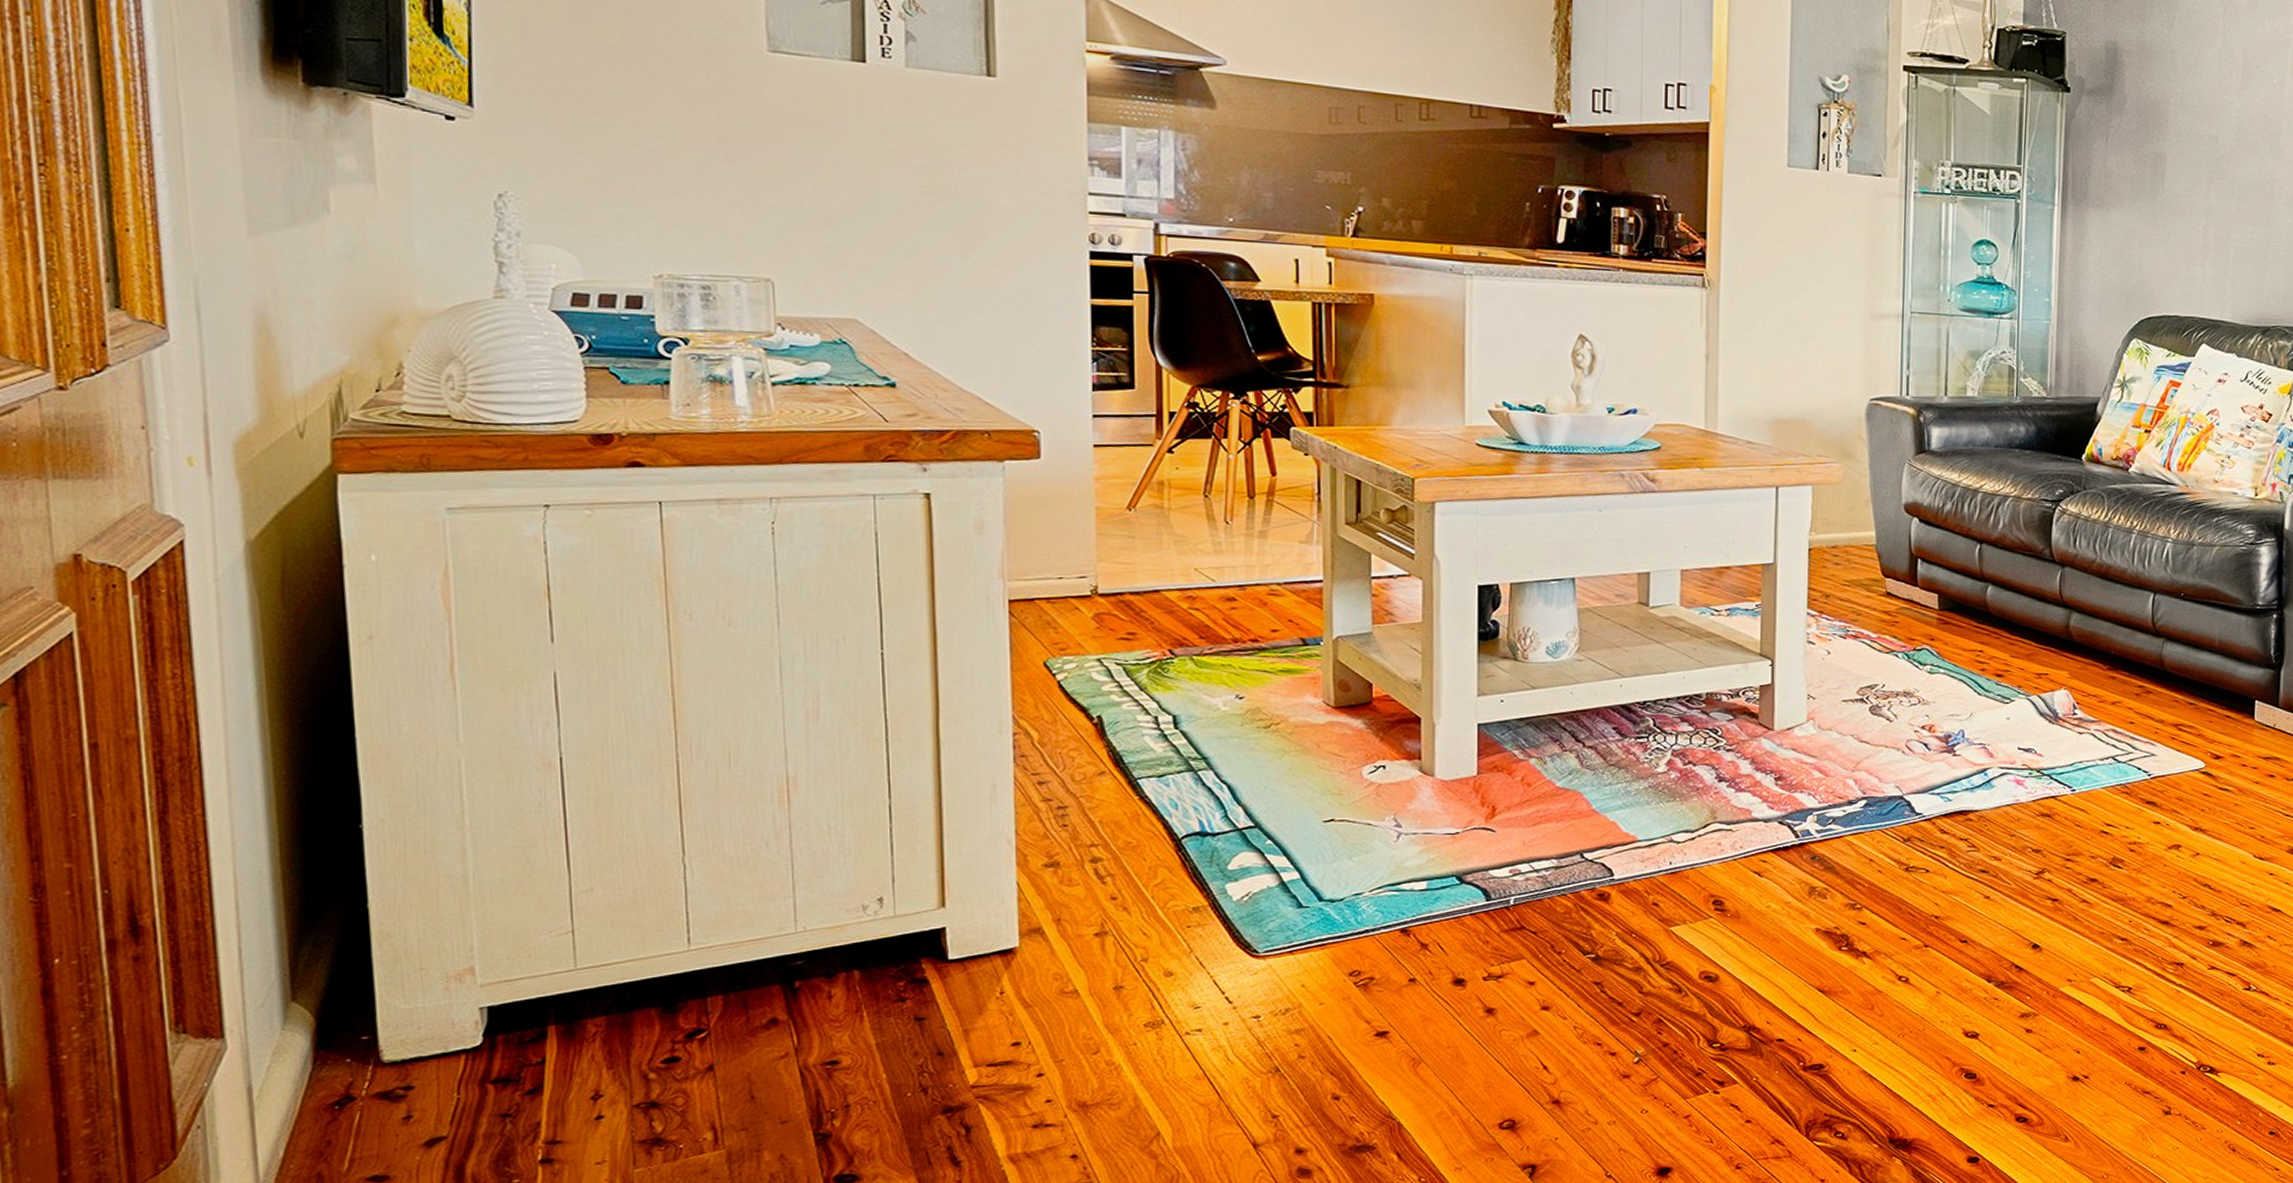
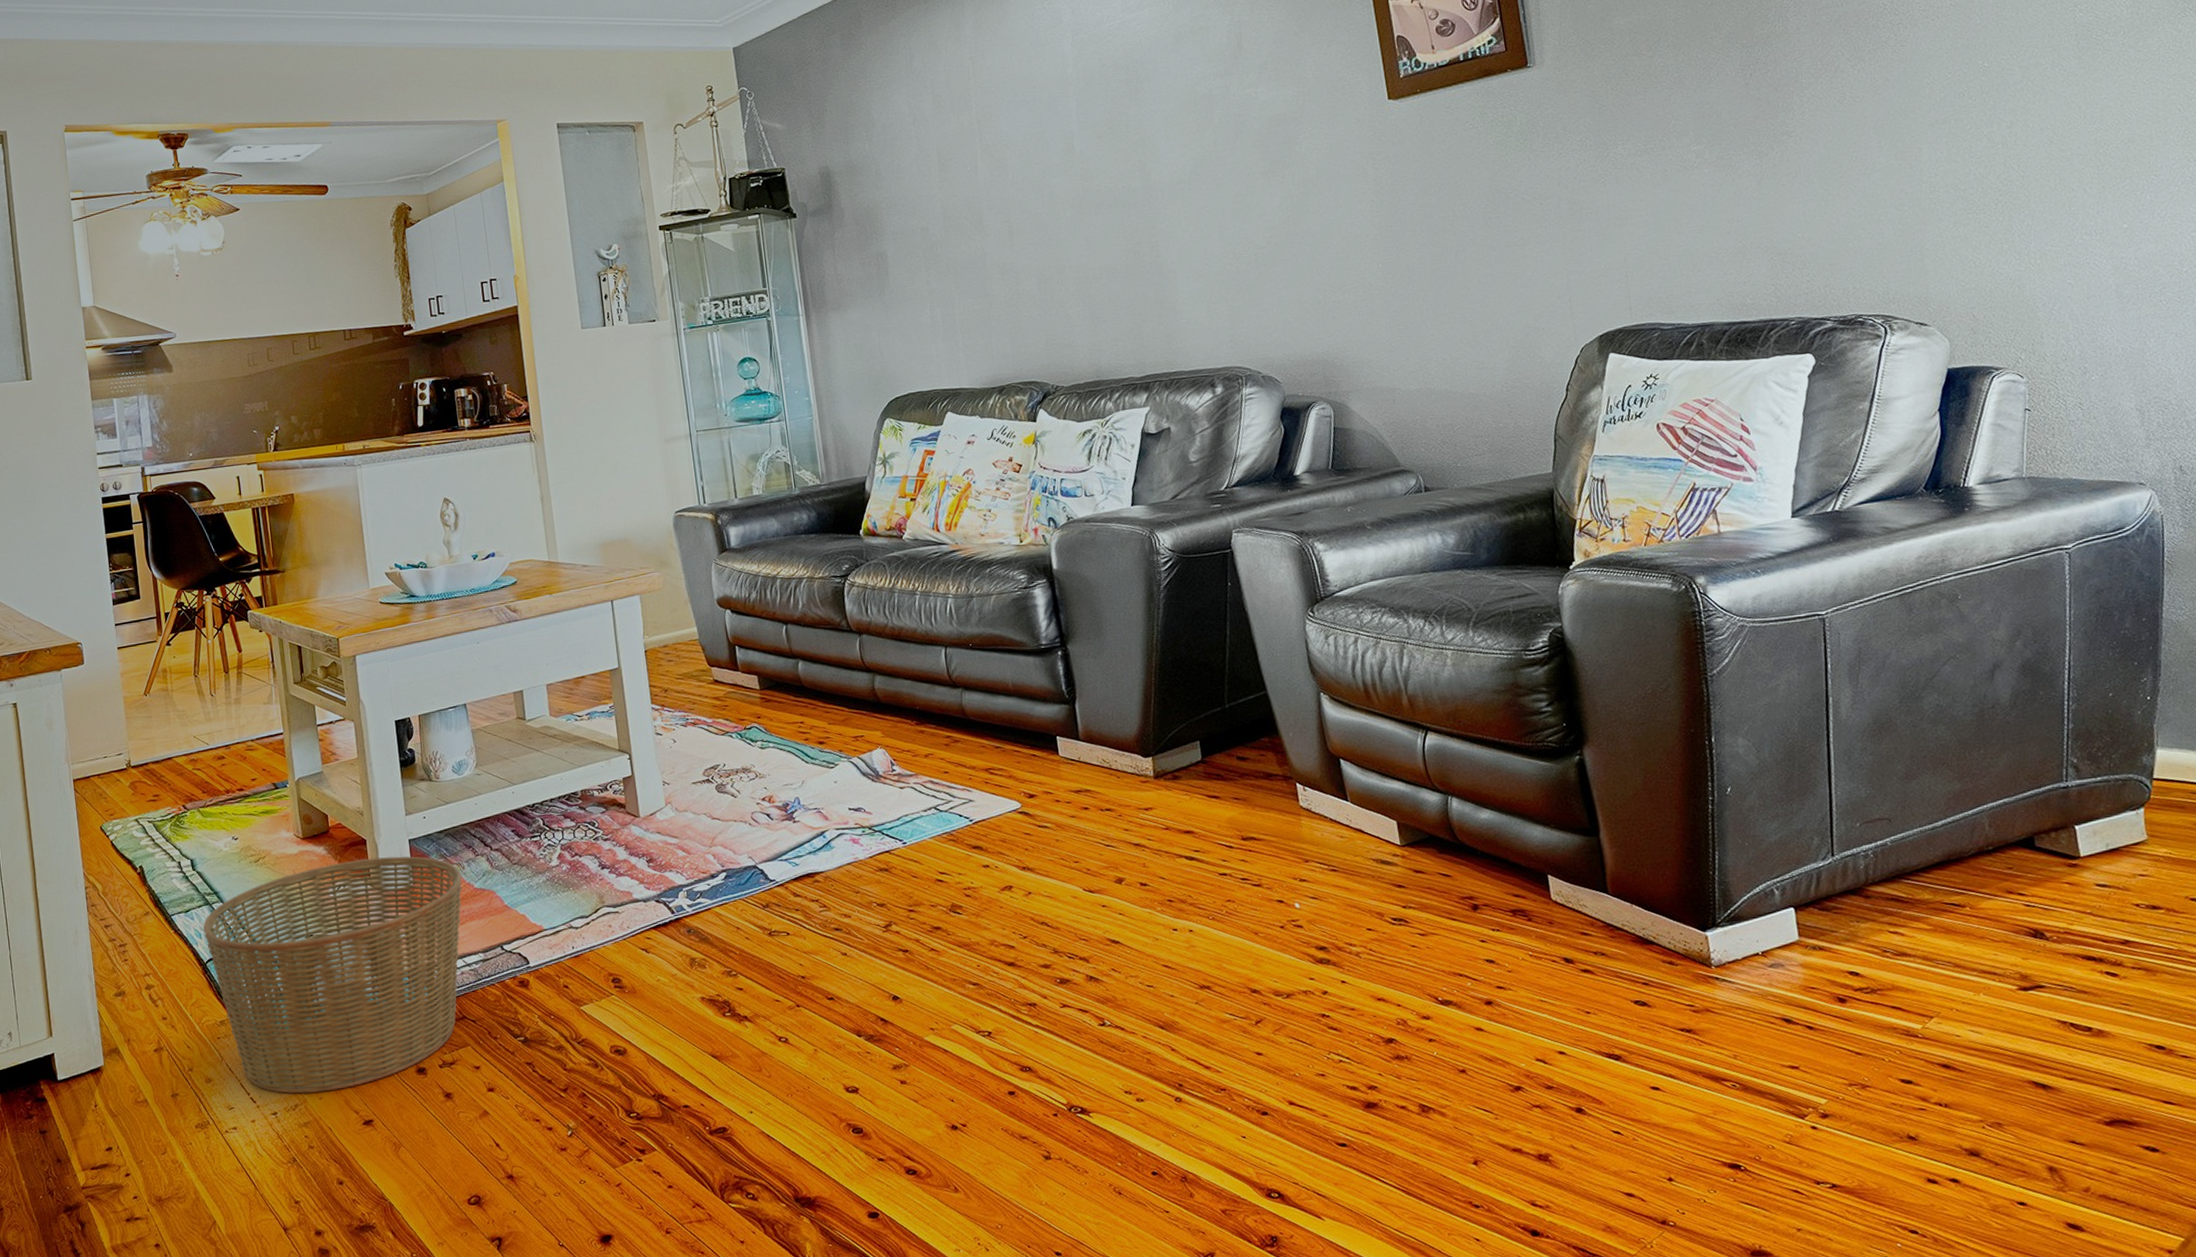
basket: none [1181,739,1542,997] -> present [202,856,462,1094]

